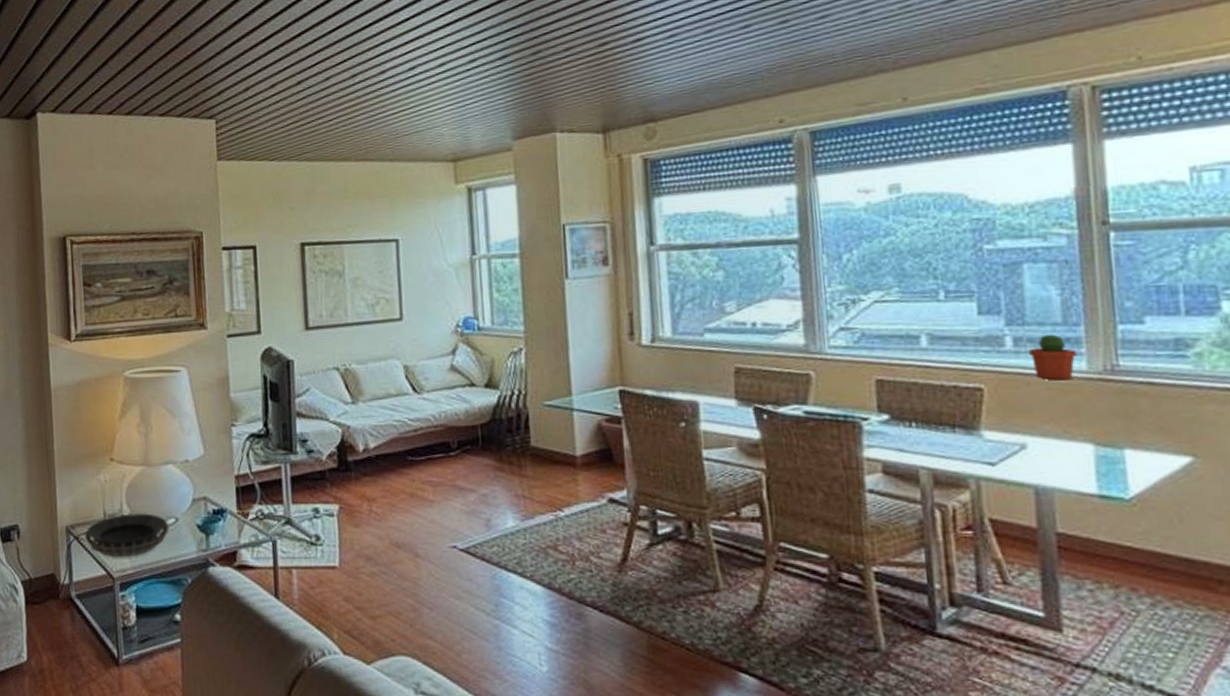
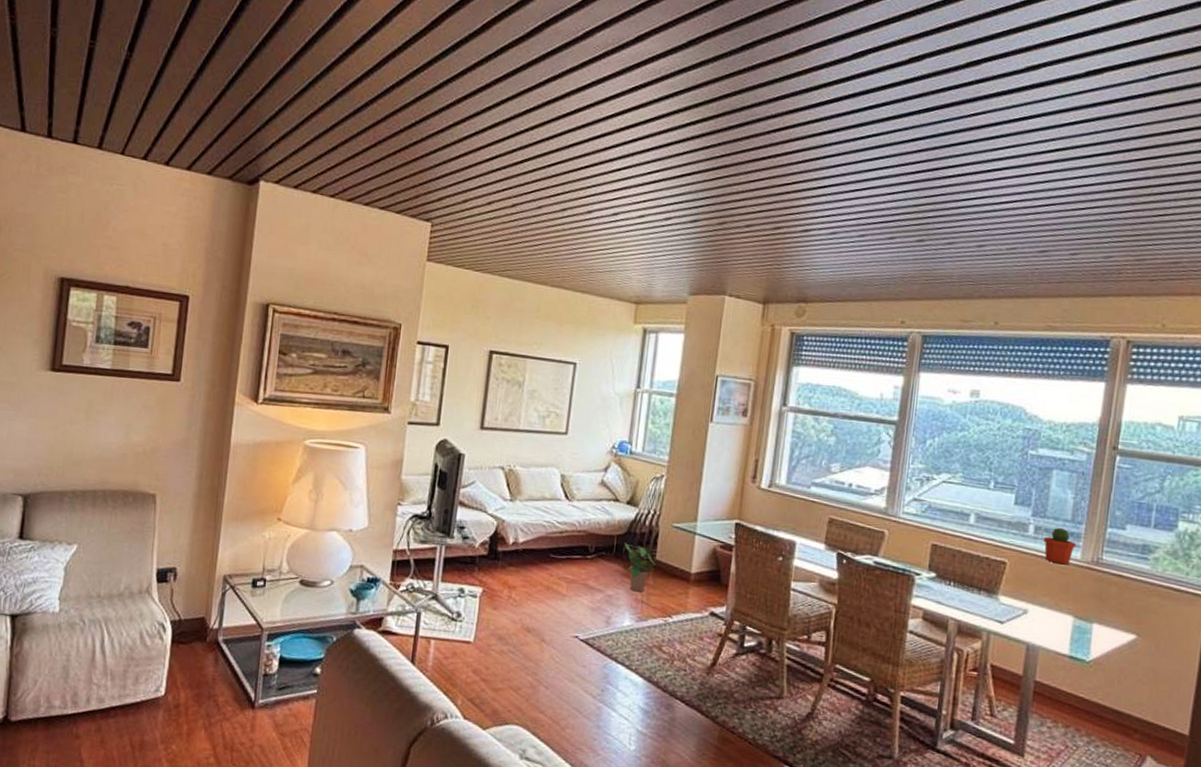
decorative bowl: present [84,513,169,558] -> none [240,571,324,611]
potted plant: none [490,432,535,486] -> present [623,543,656,592]

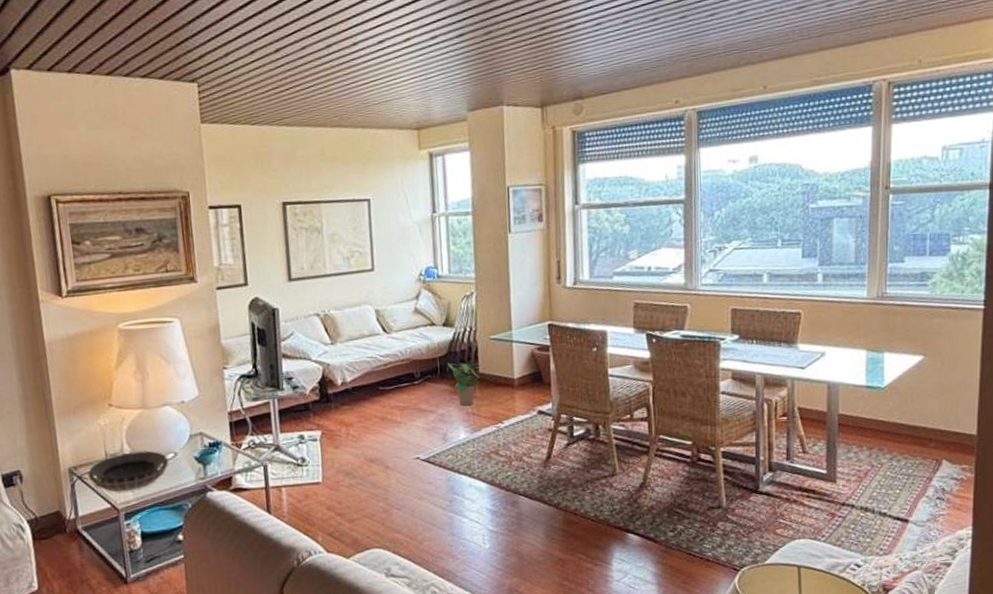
decorative bowl: none [240,571,324,611] -> present [87,451,169,492]
succulent plant: present [1044,527,1076,565] -> none [832,271,862,305]

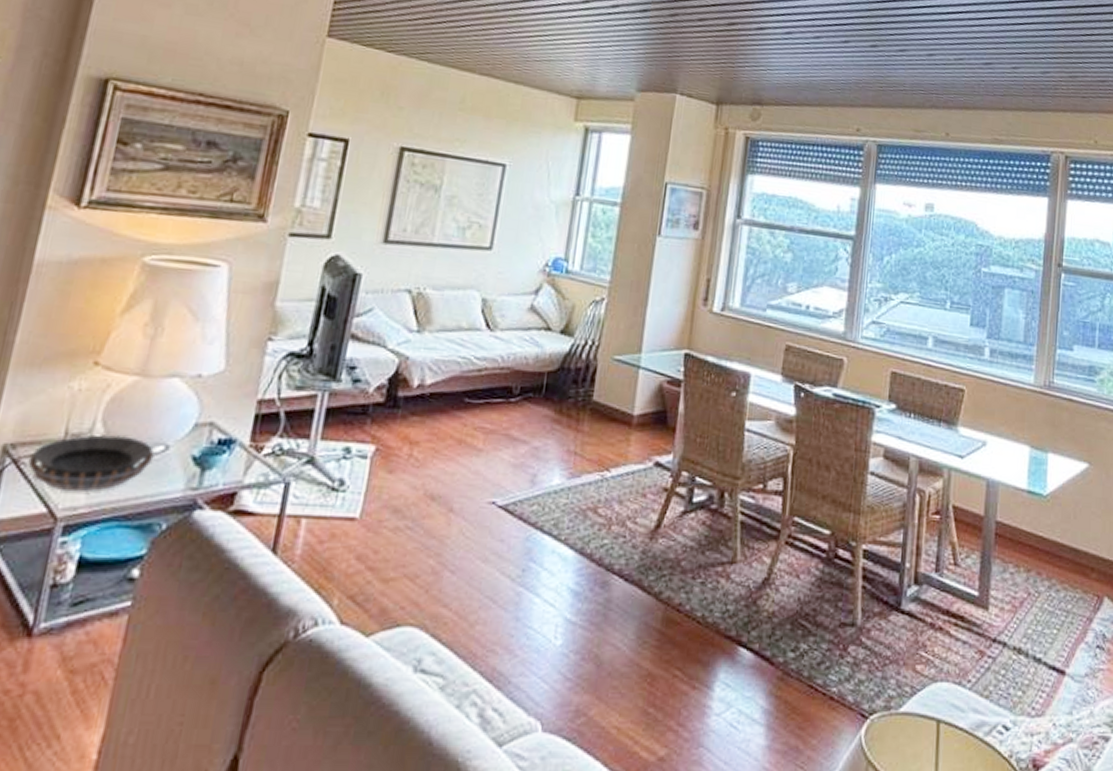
potted plant: present [447,362,482,406] -> none [554,381,592,442]

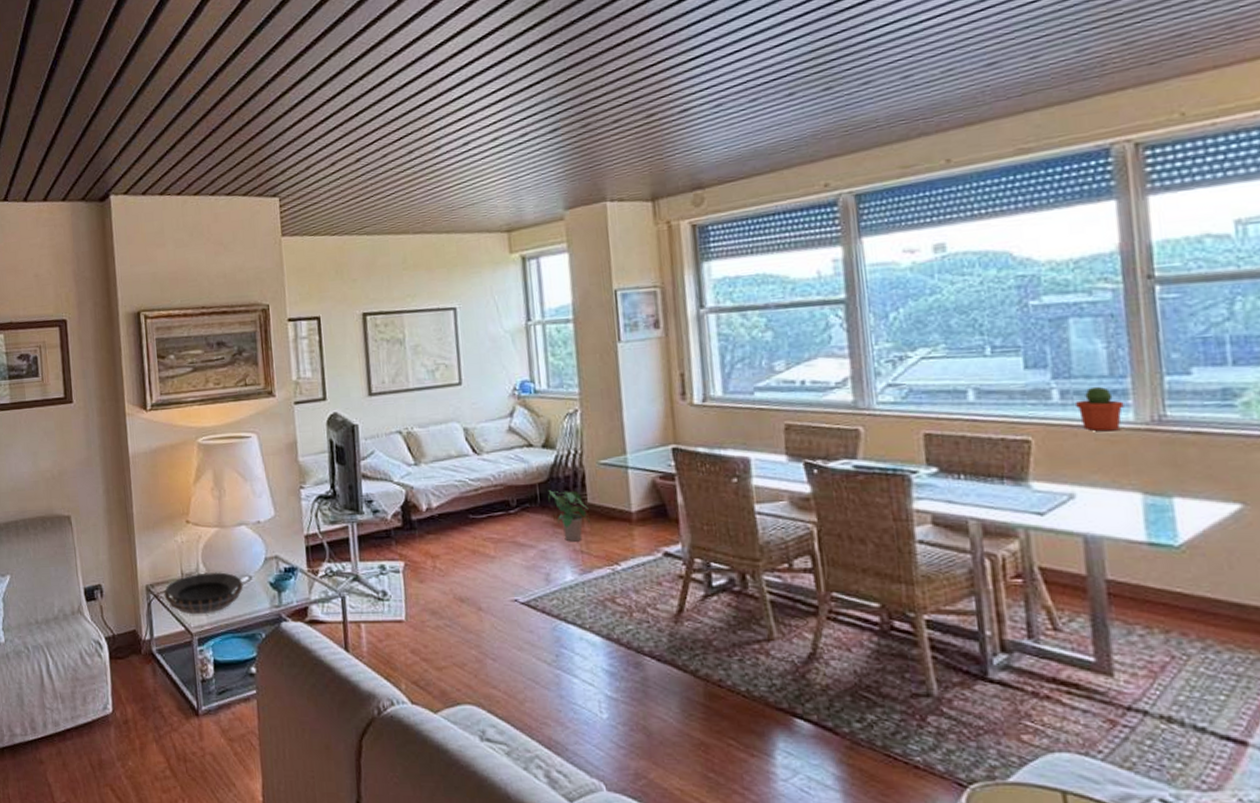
potted plant: none [554,381,592,442] -> present [548,490,592,542]
succulent plant: none [999,349,1029,390] -> present [1076,386,1124,432]

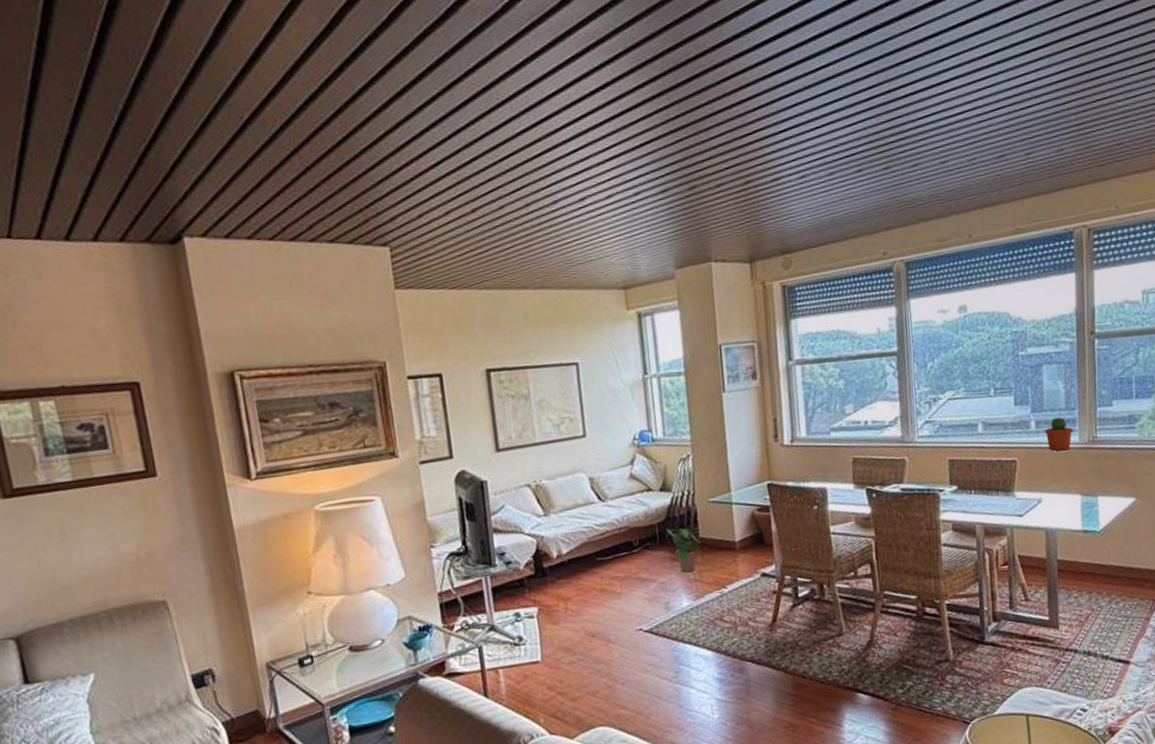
decorative bowl: present [163,572,244,615] -> none [287,639,376,686]

